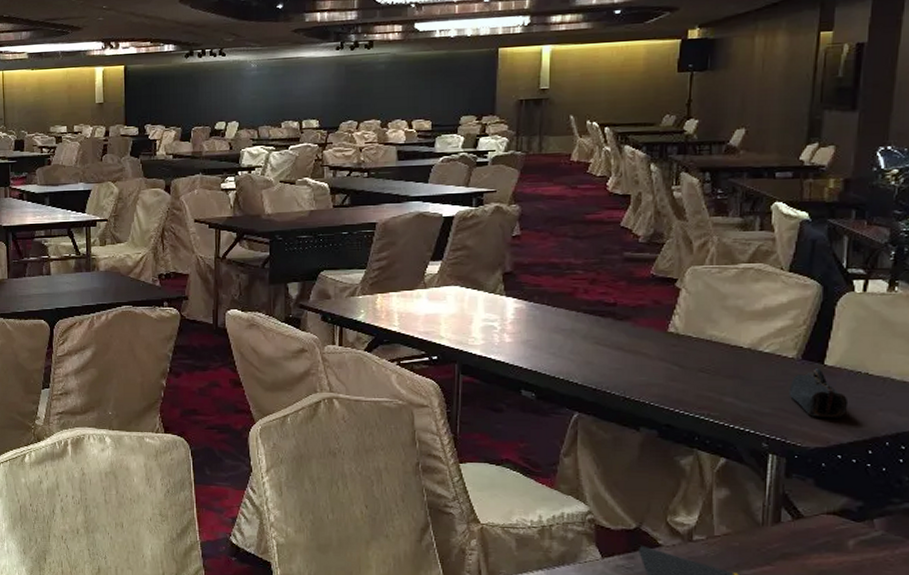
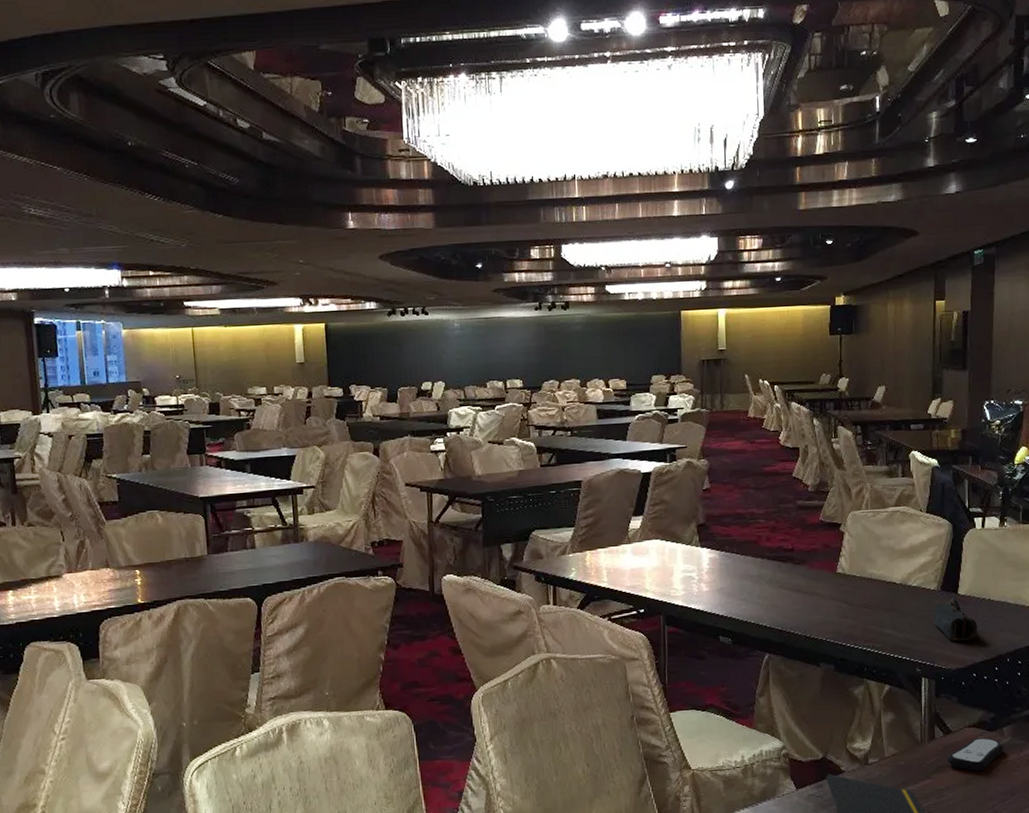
remote control: none [796,527,873,565] -> present [948,738,1004,772]

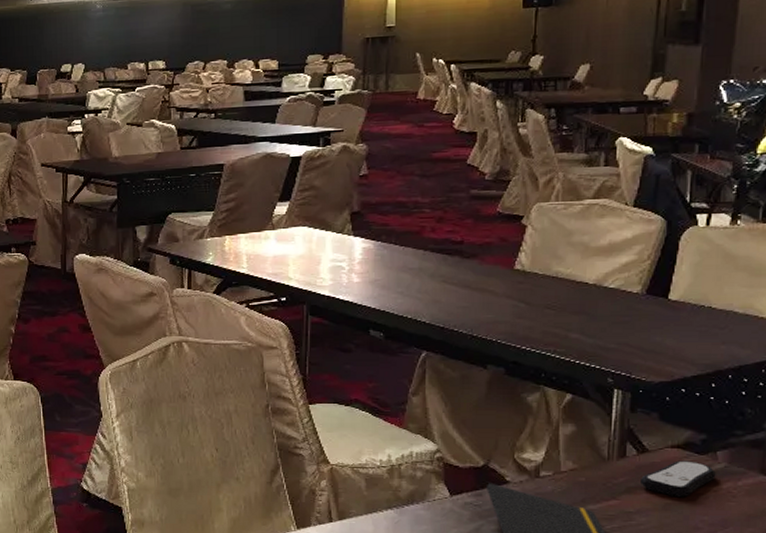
pencil case: present [933,598,978,642] -> none [633,303,692,352]

